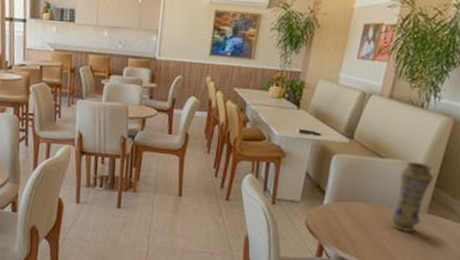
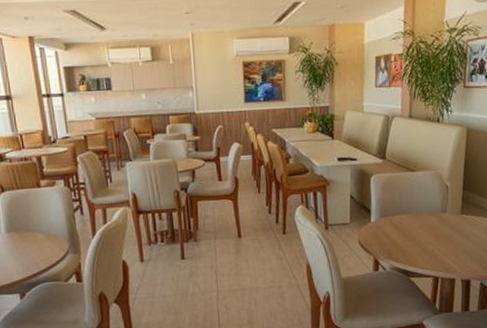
vase: present [390,161,434,232] -> none [430,170,461,234]

